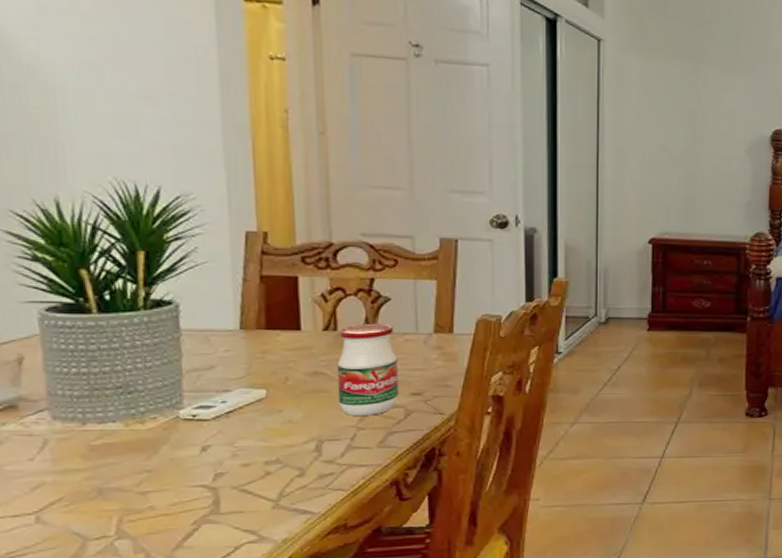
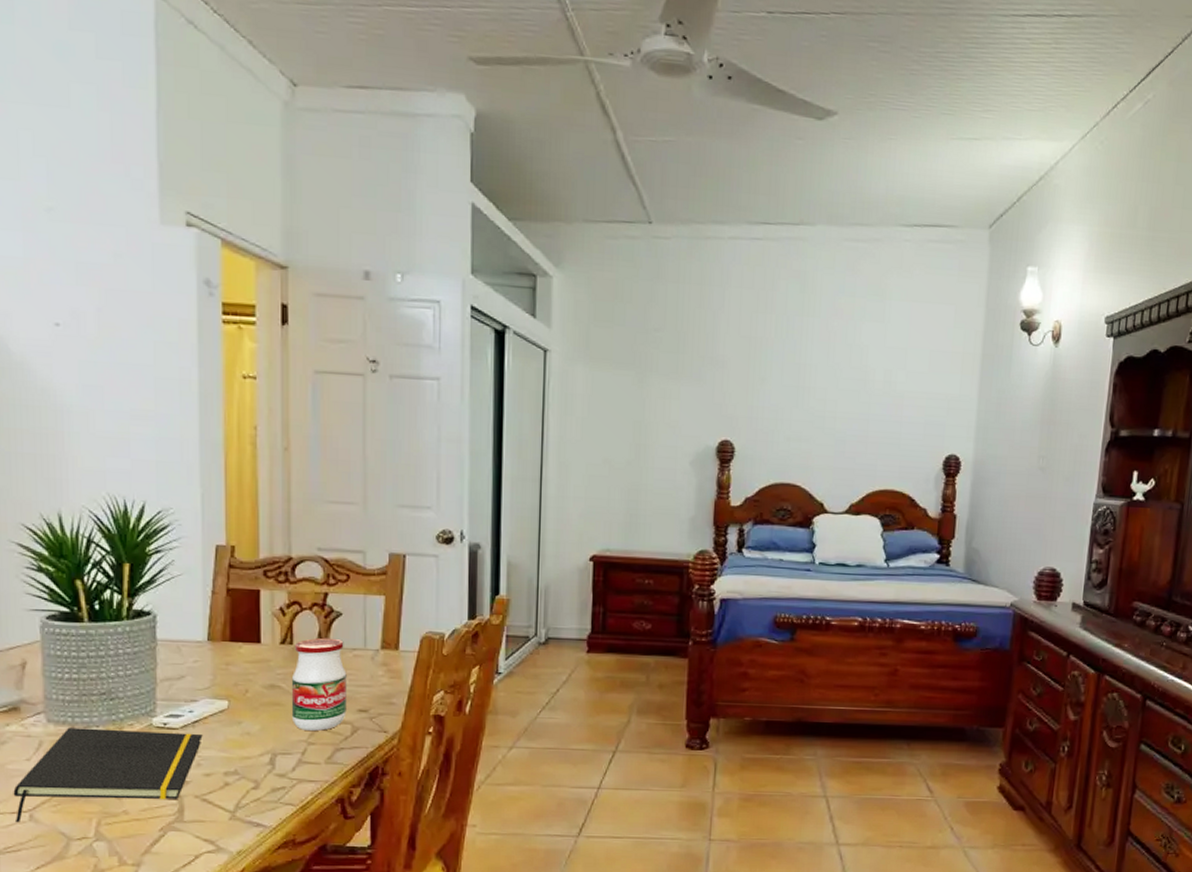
notepad: none [14,423,239,527] -> present [13,727,203,823]

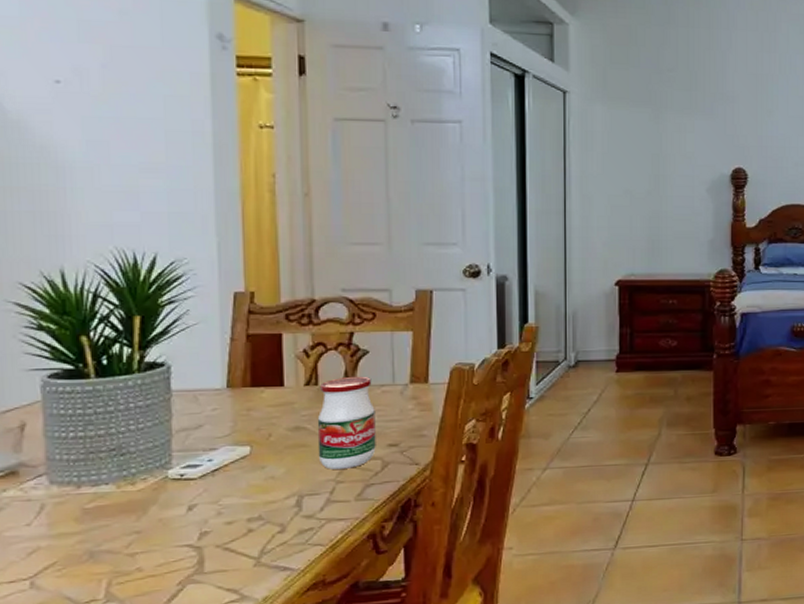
notepad: present [13,727,203,823] -> none [11,482,223,593]

